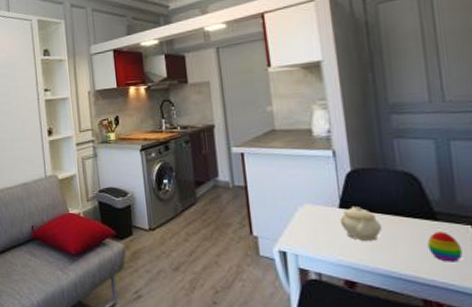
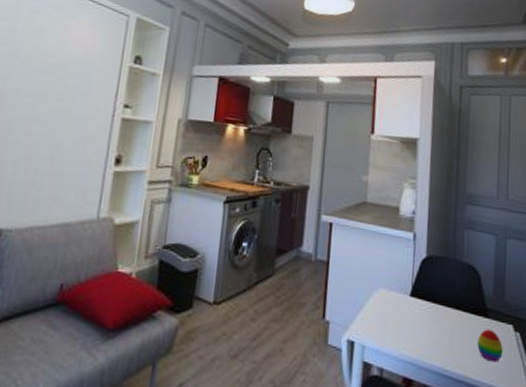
teapot: present [339,206,382,242] -> none [408,295,443,336]

